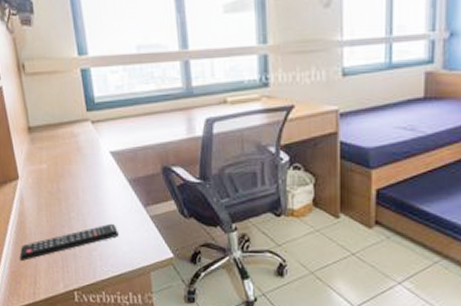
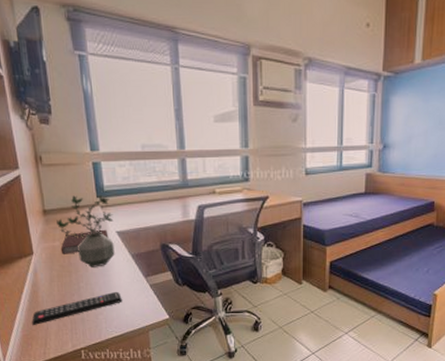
potted plant: none [43,108,109,195] -> present [56,195,115,267]
notebook: none [49,149,101,179] -> present [61,229,109,254]

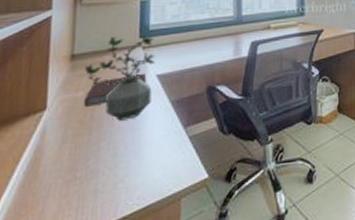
remote control: present [32,291,122,325] -> none [22,148,152,208]

